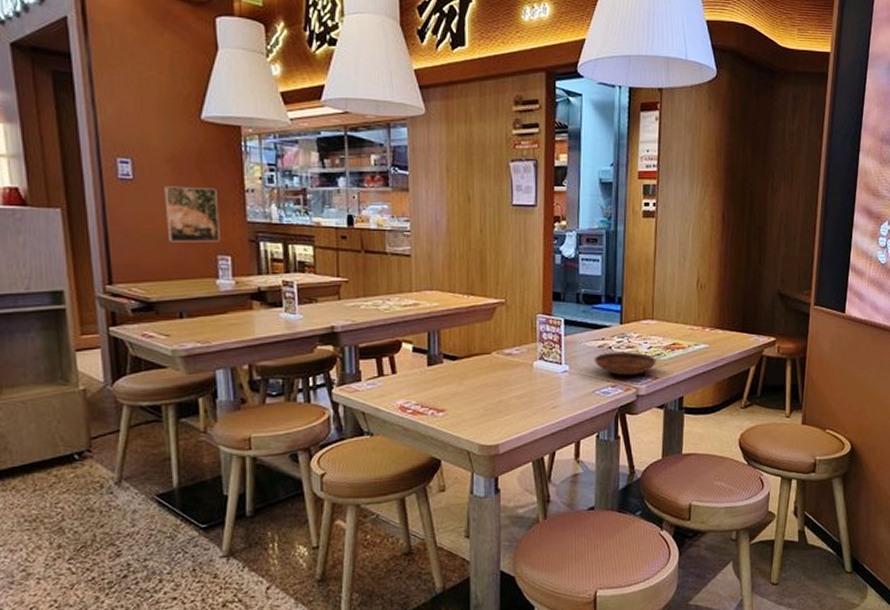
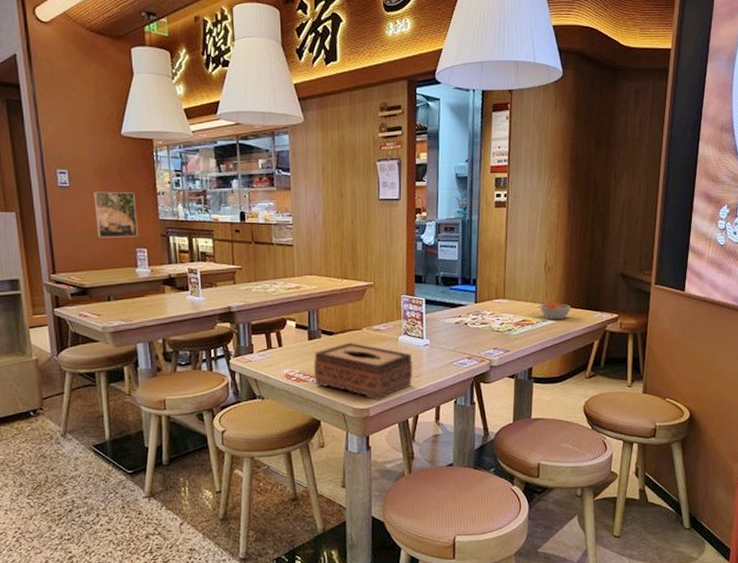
tissue box: none [434,368,550,436] -> present [314,342,413,400]
bowl: present [593,352,656,376] -> none [451,328,508,349]
soup bowl: none [690,316,725,344] -> present [538,295,571,321]

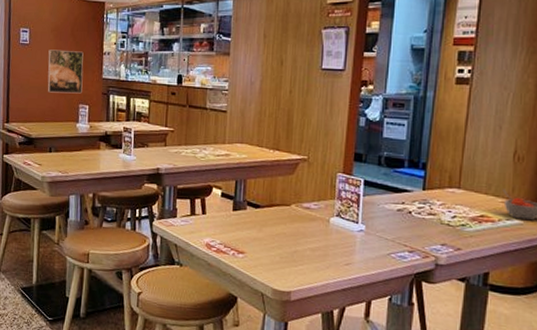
tissue box: present [314,342,413,400] -> none [235,217,344,285]

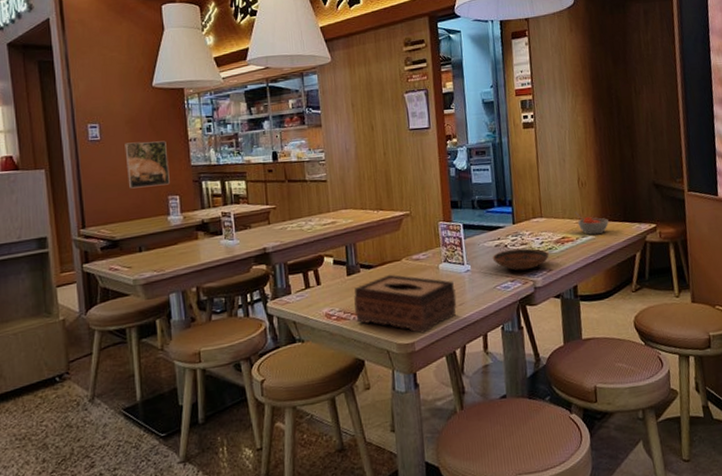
tissue box: none [235,217,344,285] -> present [354,274,457,334]
bowl: none [391,217,460,244] -> present [492,248,549,271]

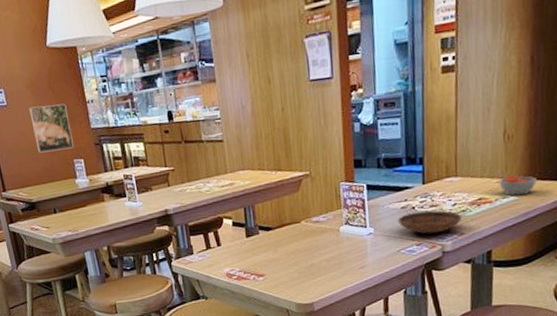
tissue box: present [354,274,457,334] -> none [253,236,358,295]

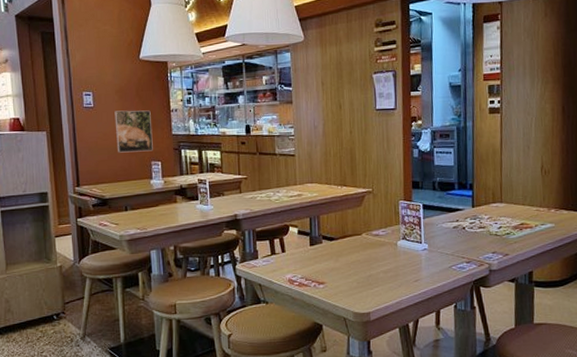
bowl: present [397,210,462,234] -> none [449,232,506,253]
soup bowl: present [496,169,537,196] -> none [535,199,570,224]

